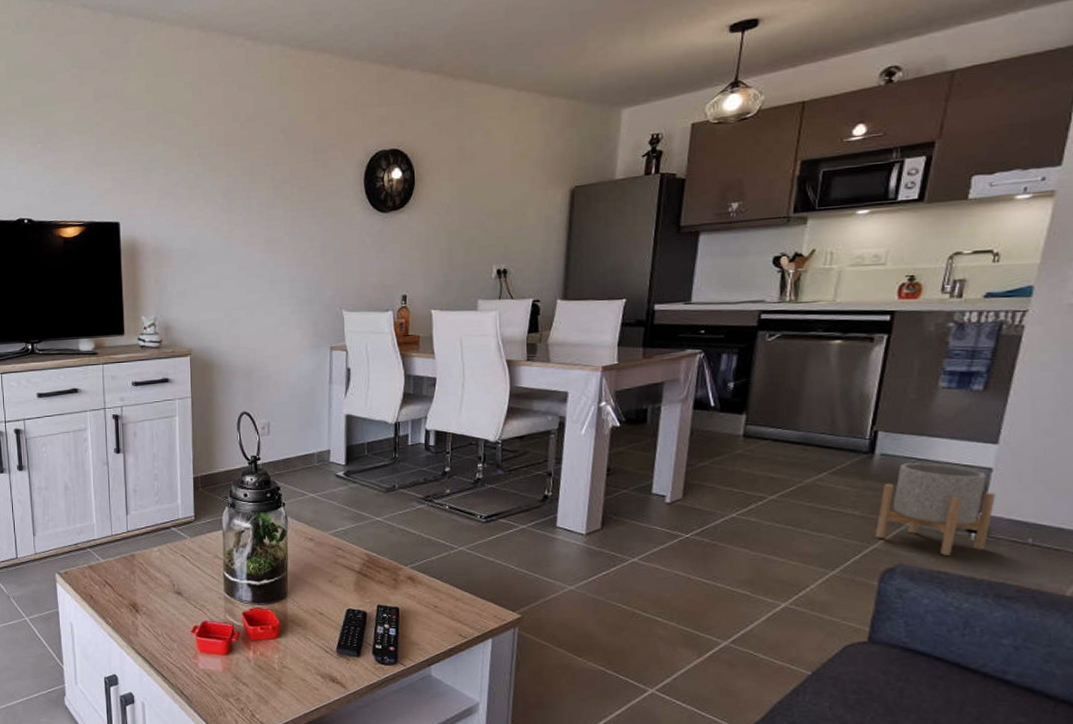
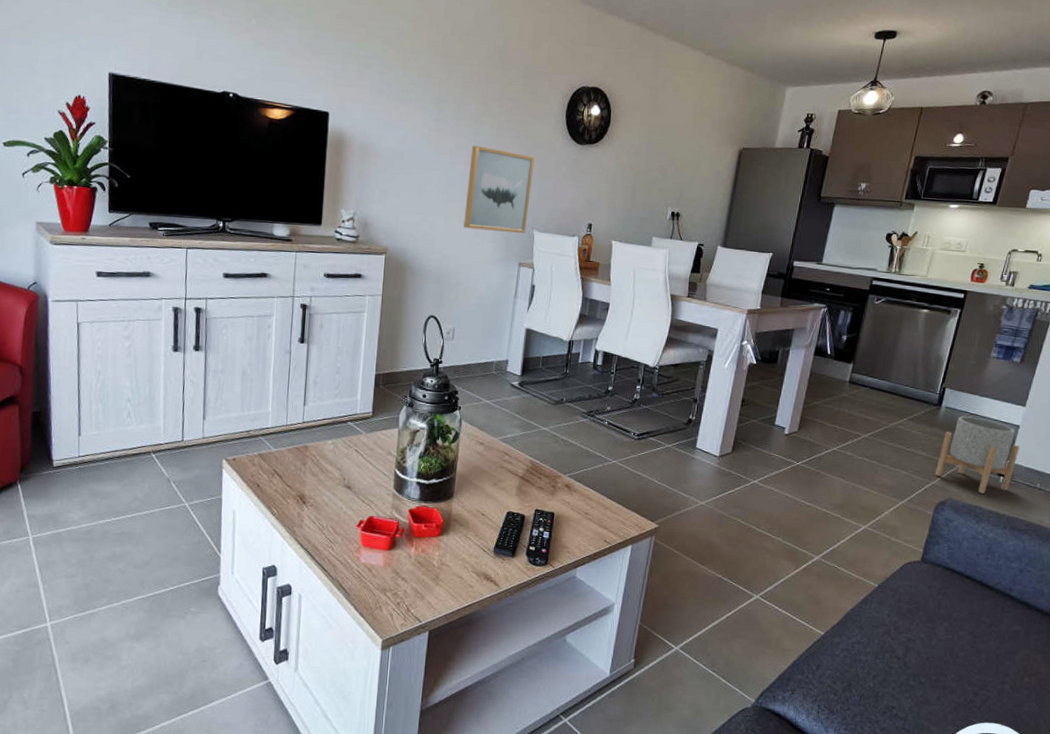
wall art: none [266,231,335,319] -> present [463,145,534,234]

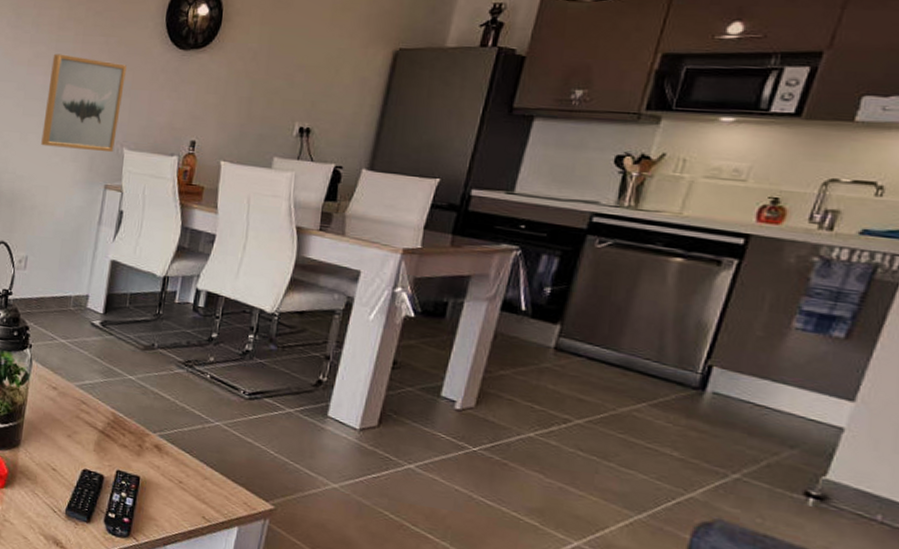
planter: present [935,416,1020,494] -> none [693,406,844,519]

